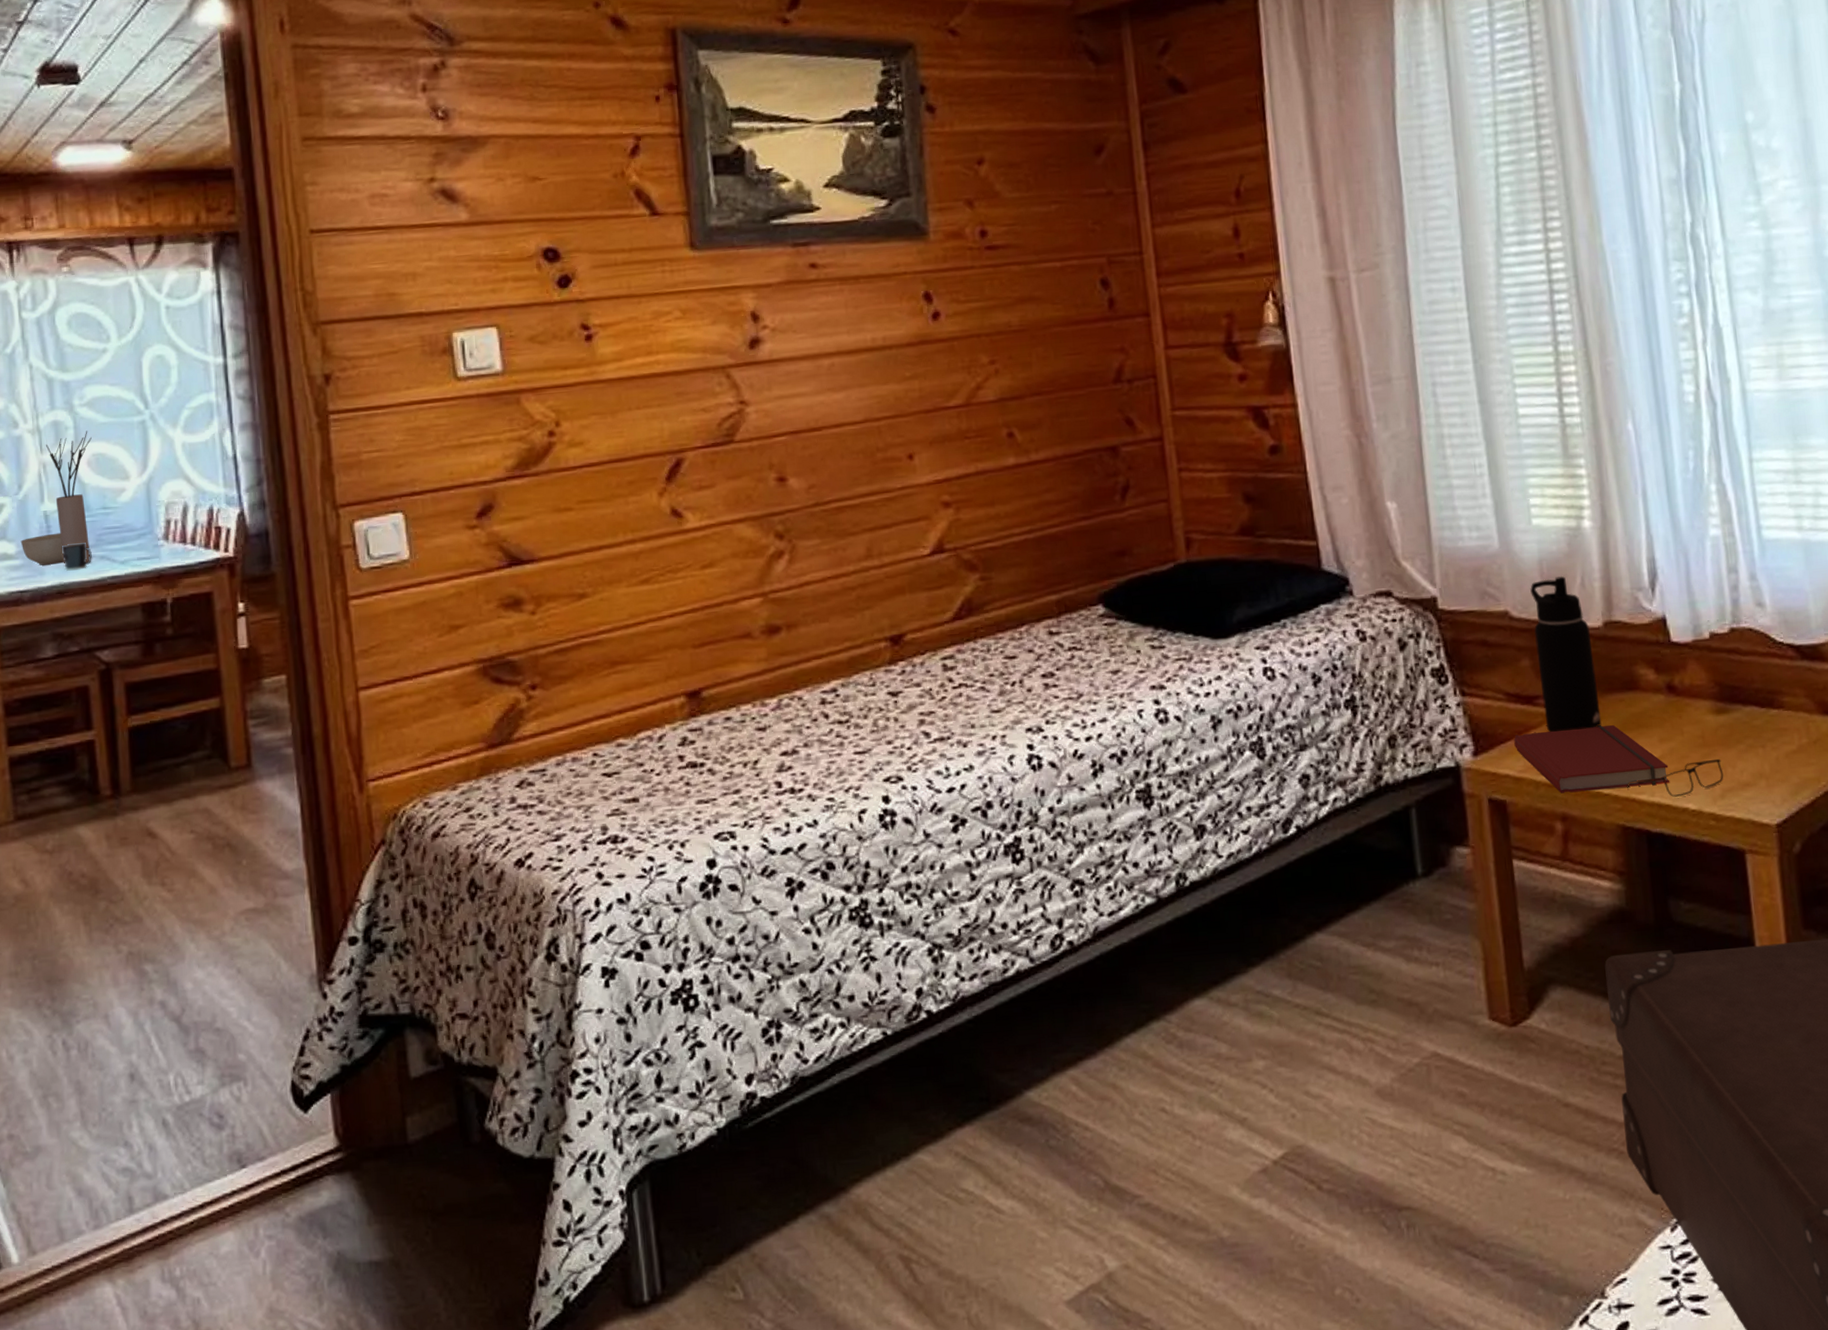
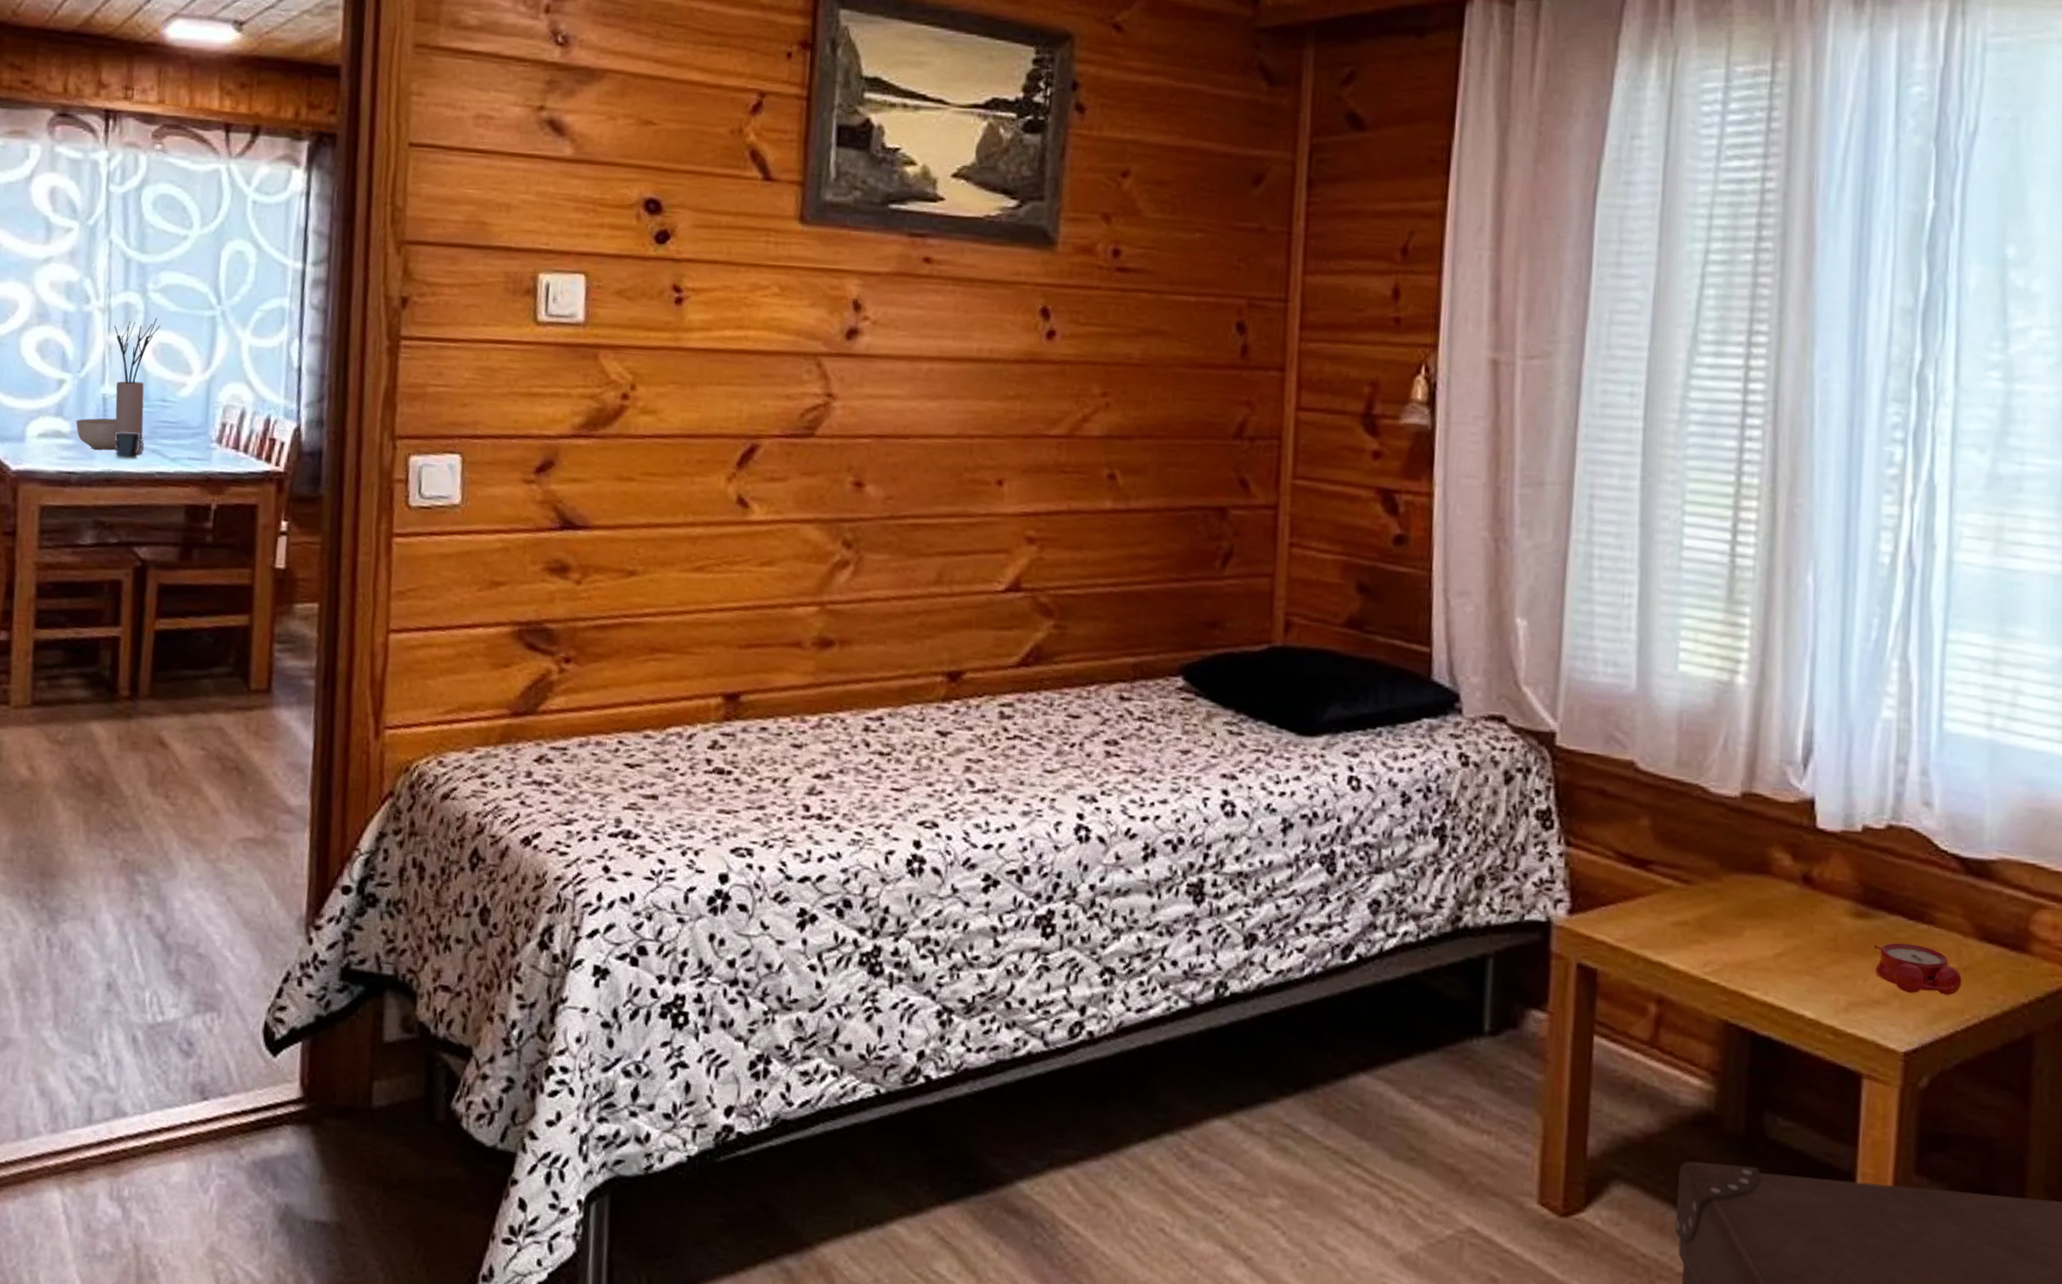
book: present [1514,725,1670,794] -> none [1617,899,1790,984]
water bottle: present [1530,575,1602,732] -> none [1656,732,1725,908]
eyeglasses: present [1627,758,1724,797] -> none [1738,965,1852,1002]
alarm clock: none [1736,728,1814,772] -> present [1873,942,1962,996]

